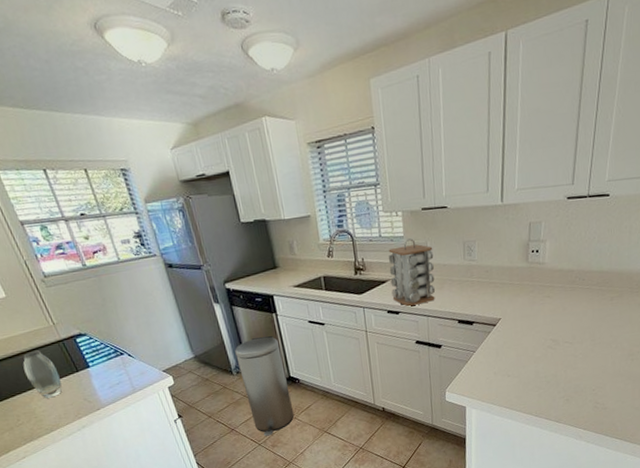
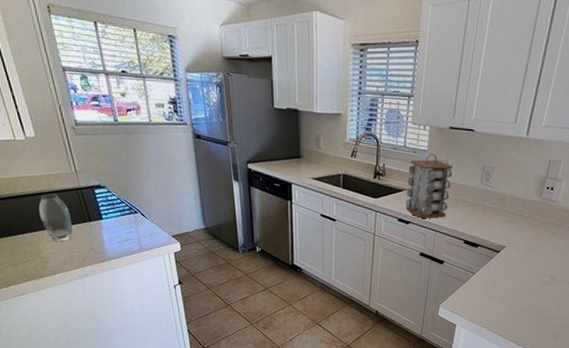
pedal bin: present [235,336,294,437] -> none [245,221,291,318]

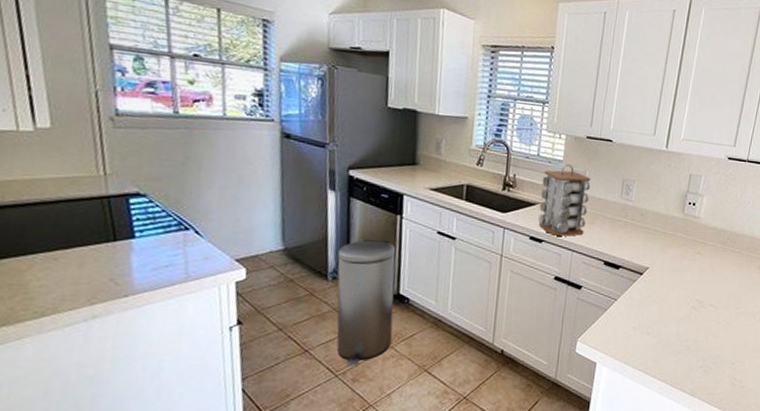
vase: present [39,193,72,242] -> none [35,202,87,270]
pedal bin: none [245,221,291,318] -> present [336,240,396,366]

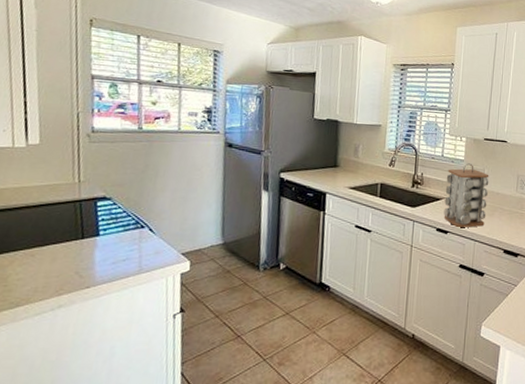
pedal bin: present [336,240,396,366] -> none [265,234,319,351]

